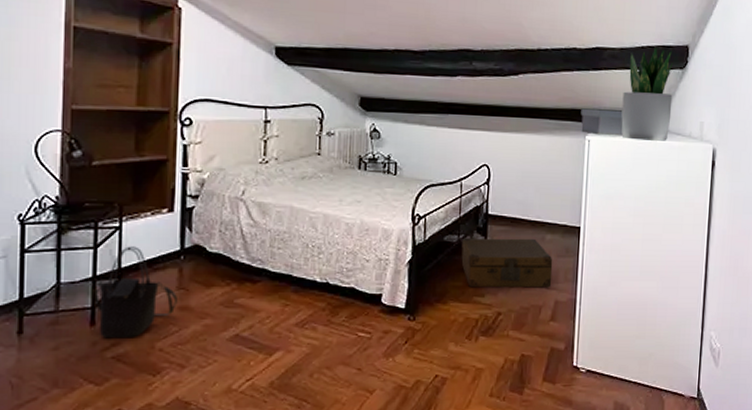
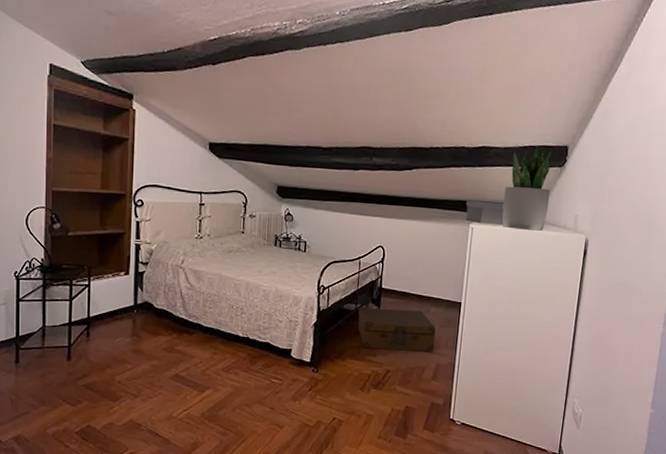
tote bag: present [92,246,177,337] -> none [69,300,132,371]

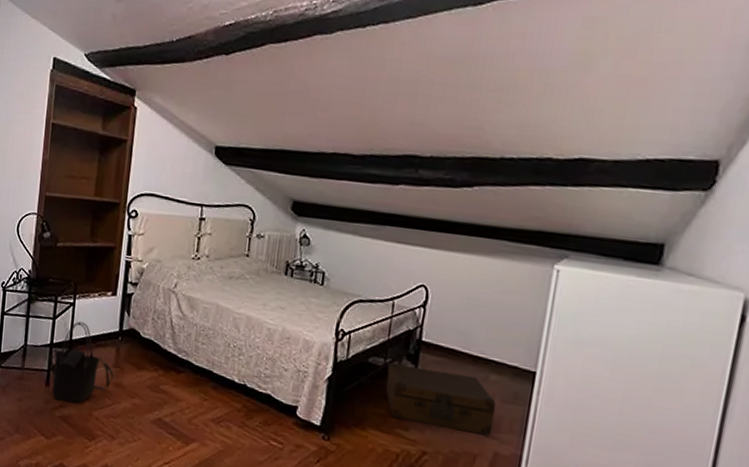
tote bag: none [69,300,132,371] -> present [49,321,113,403]
decorative box: present [465,200,504,226] -> none [548,231,610,270]
planter: present [502,146,553,231] -> none [604,160,693,282]

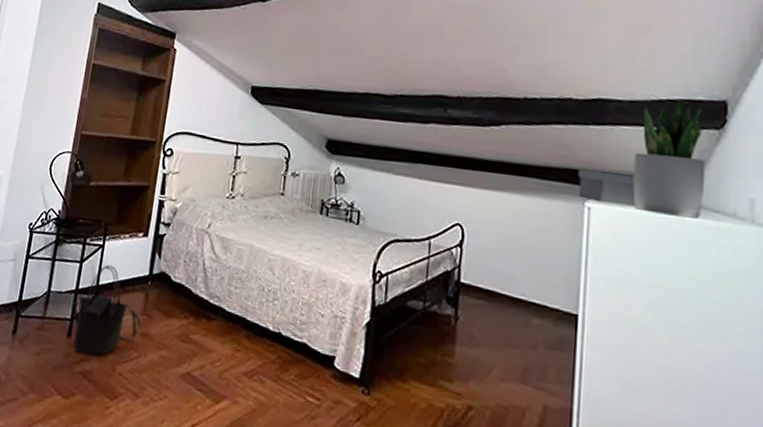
suitcase: present [385,362,497,436] -> none [426,306,541,387]
decorative box: none [548,231,610,270] -> present [578,168,636,207]
planter: none [604,160,693,282] -> present [632,100,706,219]

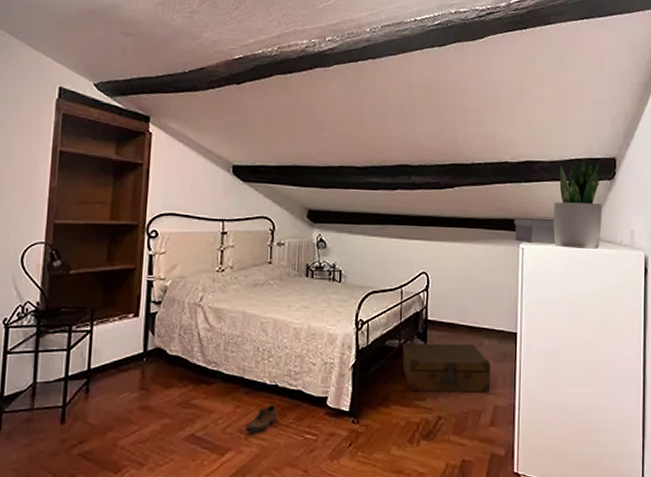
tote bag: present [72,265,141,356] -> none [64,349,139,435]
shoe: none [242,354,279,384] -> present [245,404,277,433]
suitcase: none [426,306,541,387] -> present [402,342,491,393]

